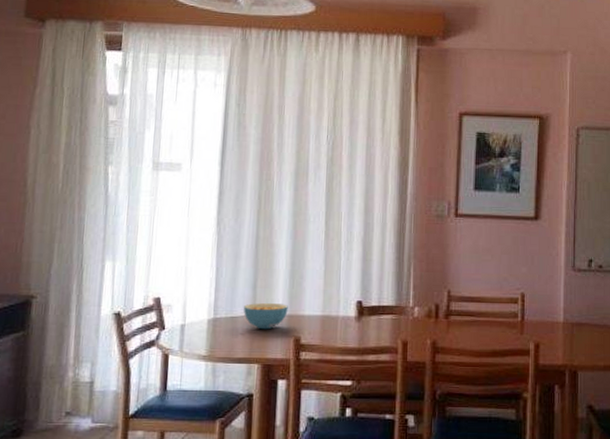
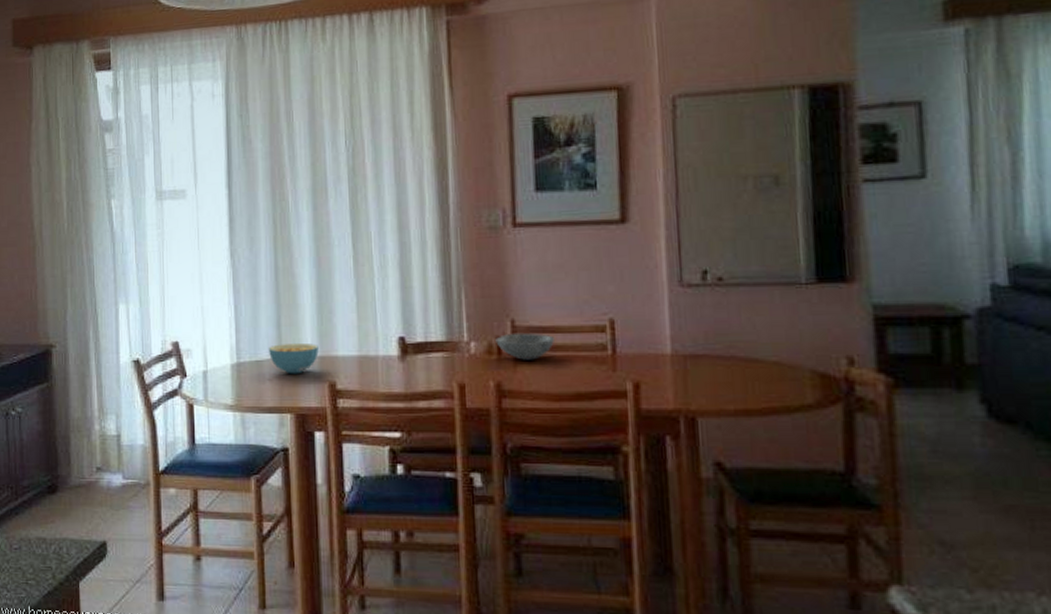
bowl: none [435,301,479,323] -> present [496,332,554,360]

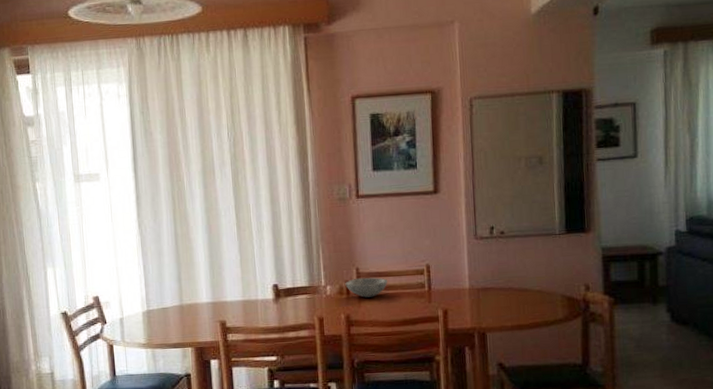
cereal bowl: present [269,342,319,374] -> none [172,292,212,317]

